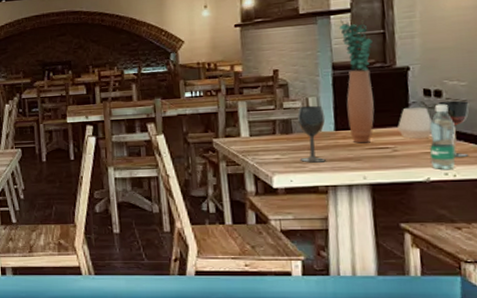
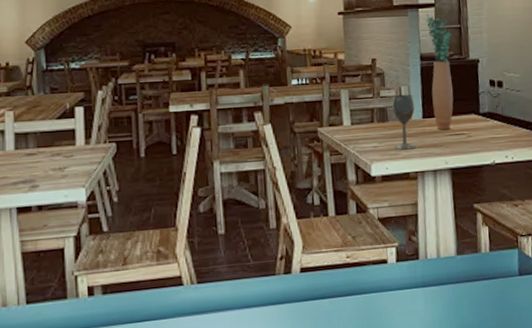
cup: present [398,107,432,140] -> none [471,96,496,126]
bottle: present [429,104,456,169] -> none [494,93,513,153]
wineglass: present [438,100,470,157] -> none [500,90,522,141]

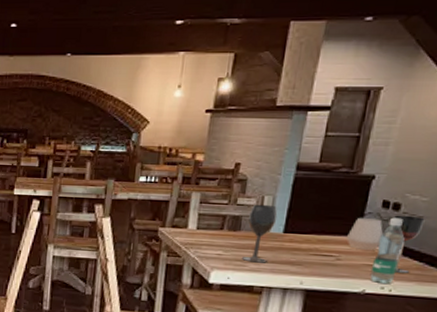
vase: present [425,13,454,130] -> none [297,117,345,249]
cup: none [471,96,496,126] -> present [346,217,383,251]
bottle: none [494,93,513,153] -> present [369,217,405,284]
wineglass: none [500,90,522,141] -> present [394,215,425,273]

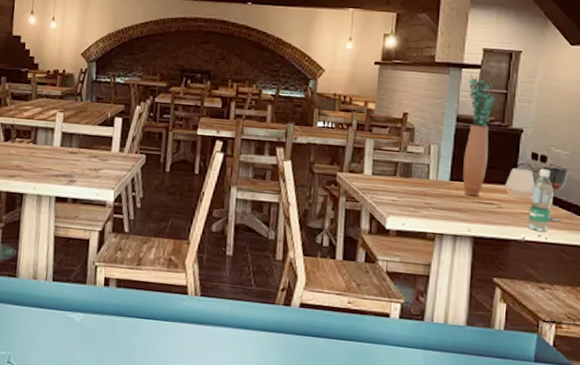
wine glass: present [242,204,278,263] -> none [415,152,443,210]
vase: none [297,117,345,249] -> present [462,74,495,197]

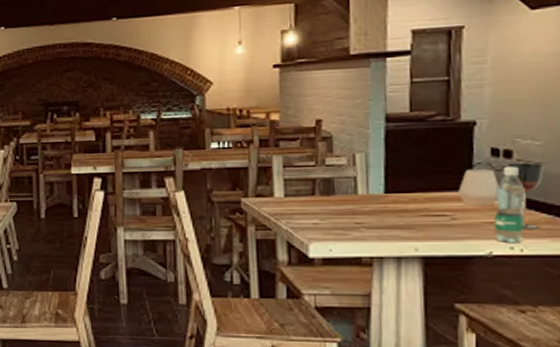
vase: present [462,74,495,197] -> none [395,63,434,209]

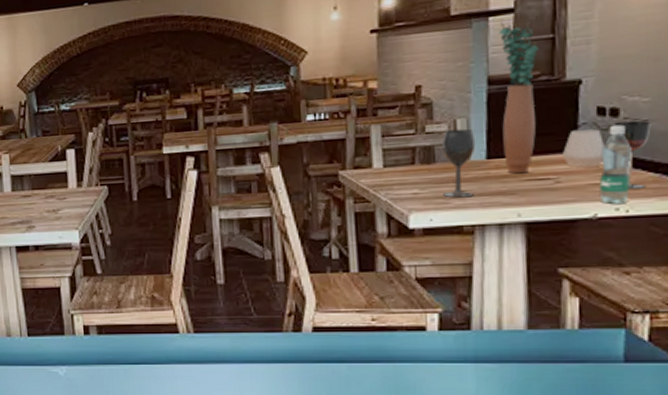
wine glass: none [342,163,374,230] -> present [442,128,476,198]
vase: none [395,63,434,209] -> present [498,22,539,174]

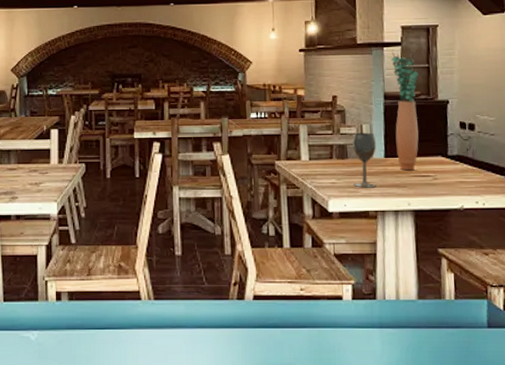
cup: present [563,129,604,168] -> none [438,138,466,169]
bottle: present [598,124,632,204] -> none [463,136,485,198]
wineglass: present [614,120,651,189] -> none [472,134,497,187]

